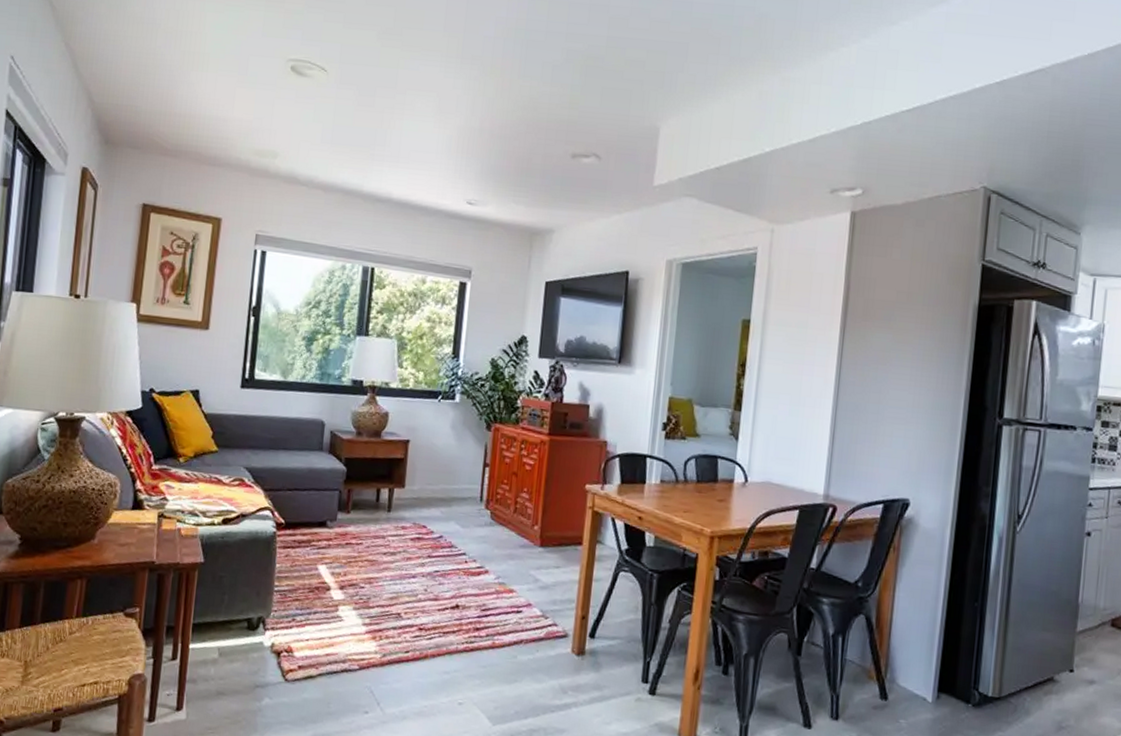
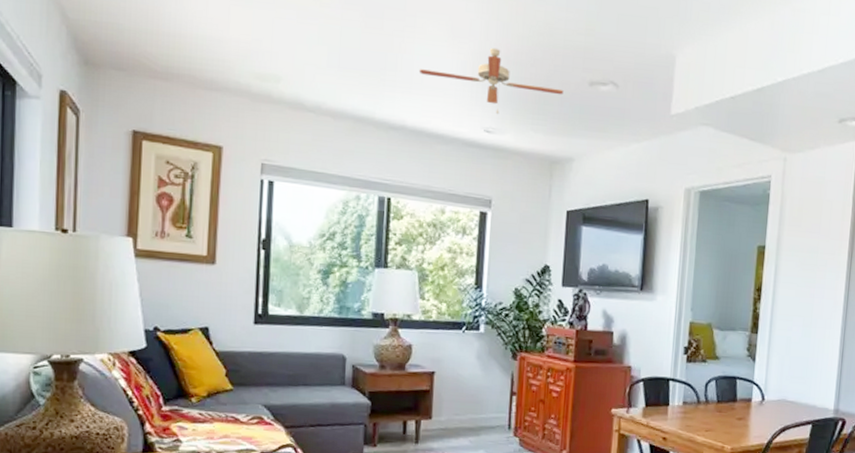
ceiling fan: none [406,122,546,186] -> present [419,47,564,114]

